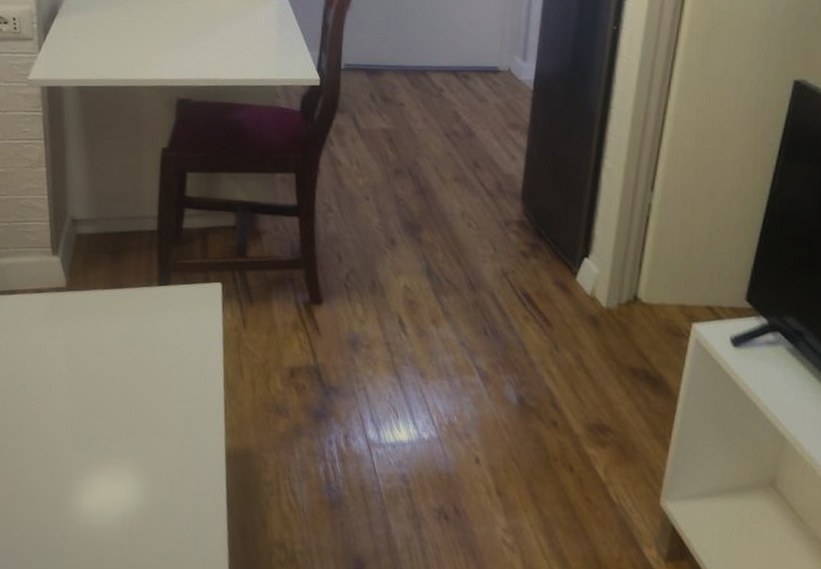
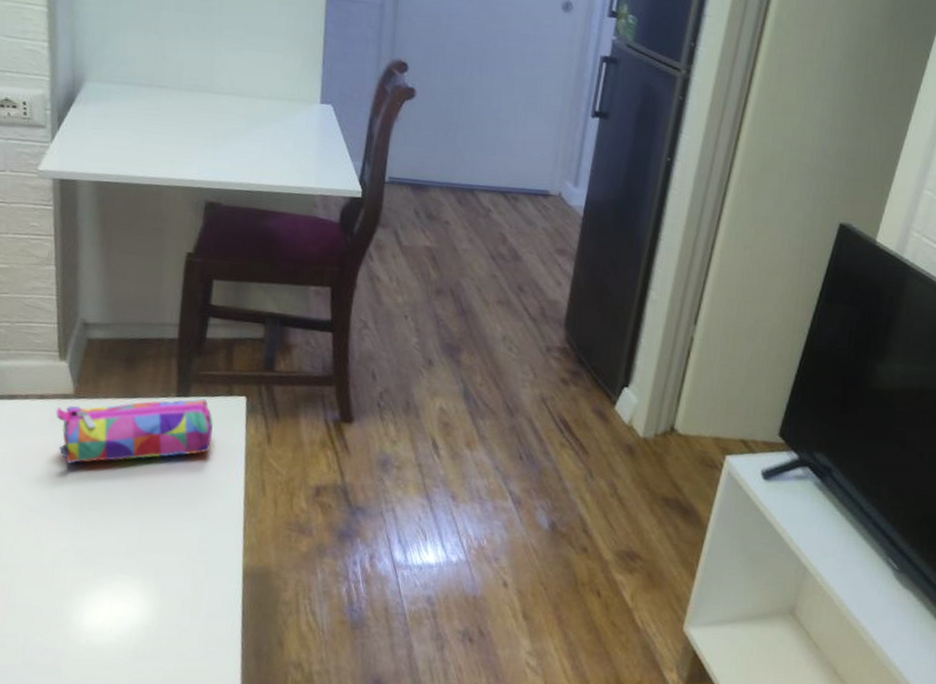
pencil case: none [51,286,193,353] -> present [56,399,214,464]

